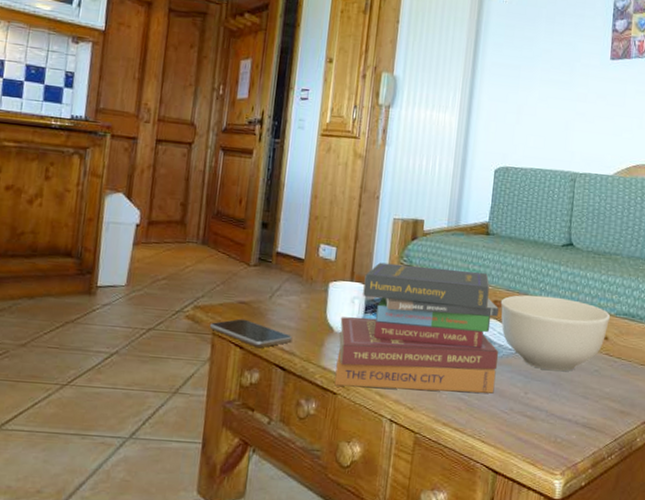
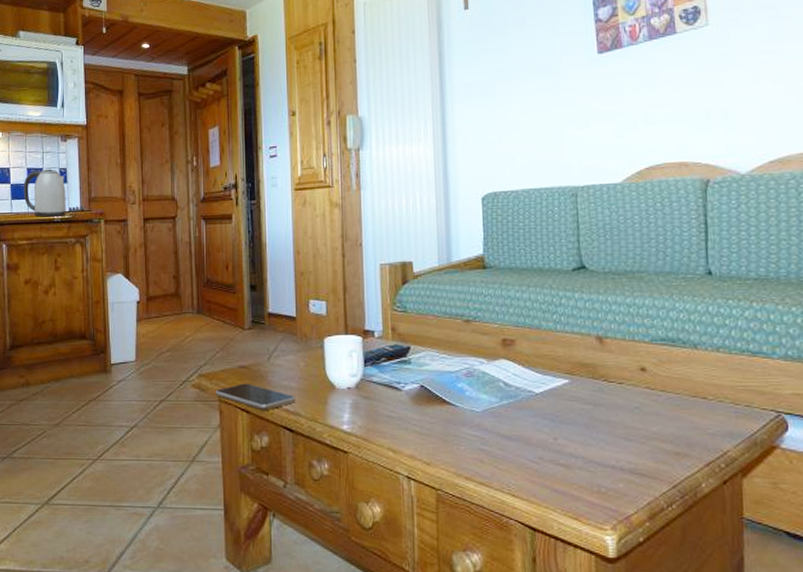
kettle: none [17,68,71,123] -> present [23,169,66,217]
books: present [334,262,499,394] -> none [340,310,518,444]
bowl: present [500,295,611,372] -> none [510,328,645,412]

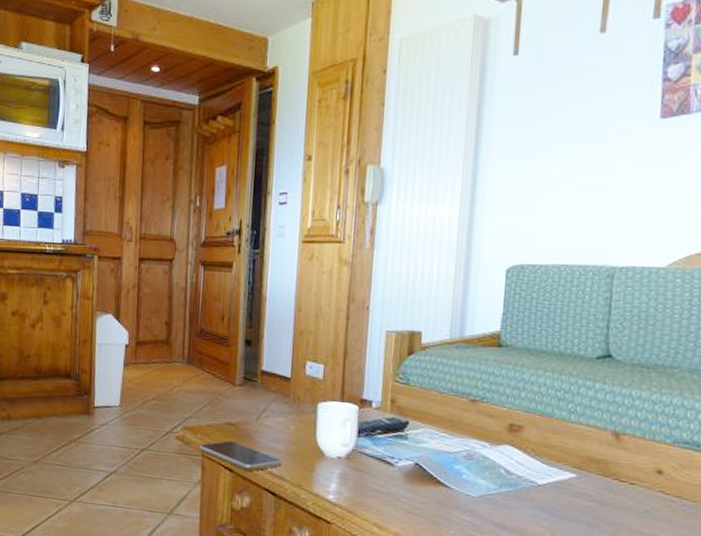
kettle: present [23,169,66,217] -> none [16,196,60,248]

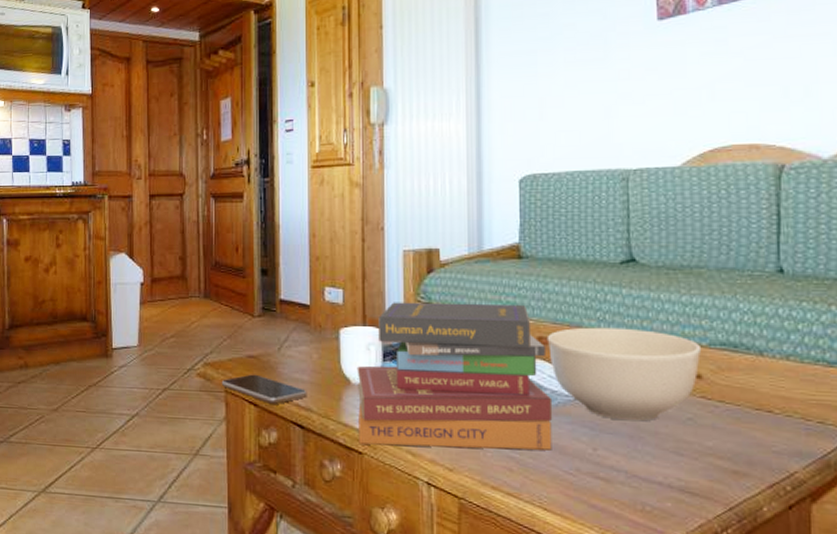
books: none [328,380,518,532] -> present [357,302,553,451]
bowl: none [517,417,666,511] -> present [546,327,702,422]

